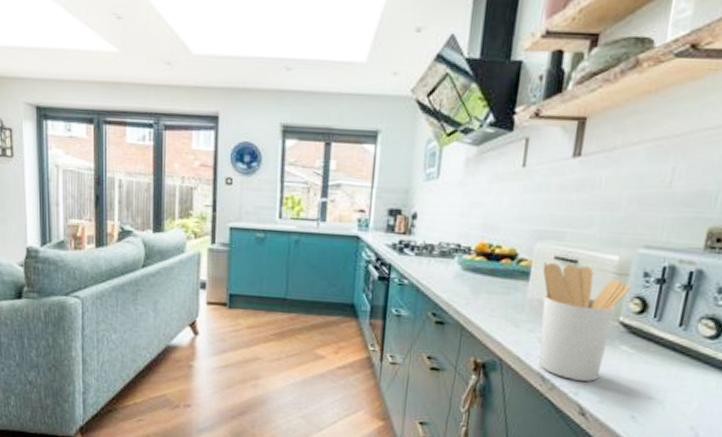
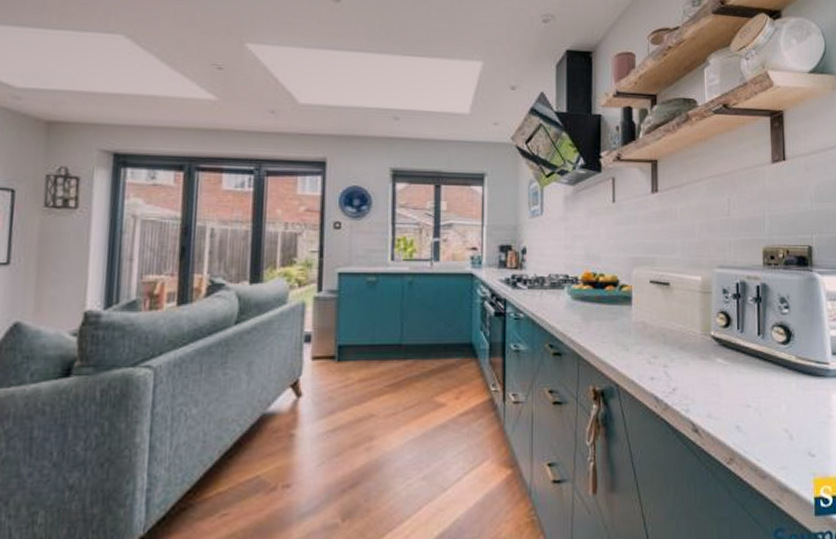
utensil holder: present [539,262,631,382] -> none [641,287,715,397]

